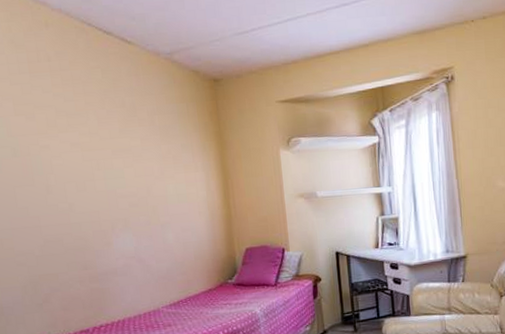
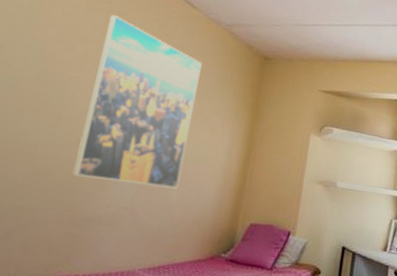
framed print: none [55,72,172,238] -> present [72,14,202,189]

